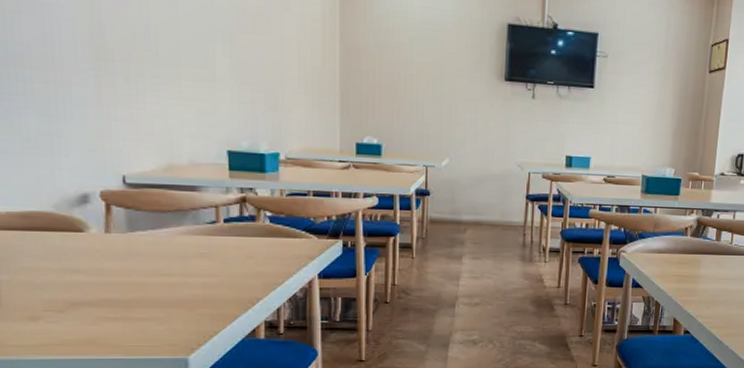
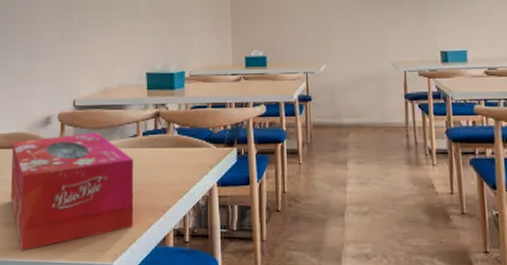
tissue box: none [31,216,214,347] -> present [10,133,134,251]

